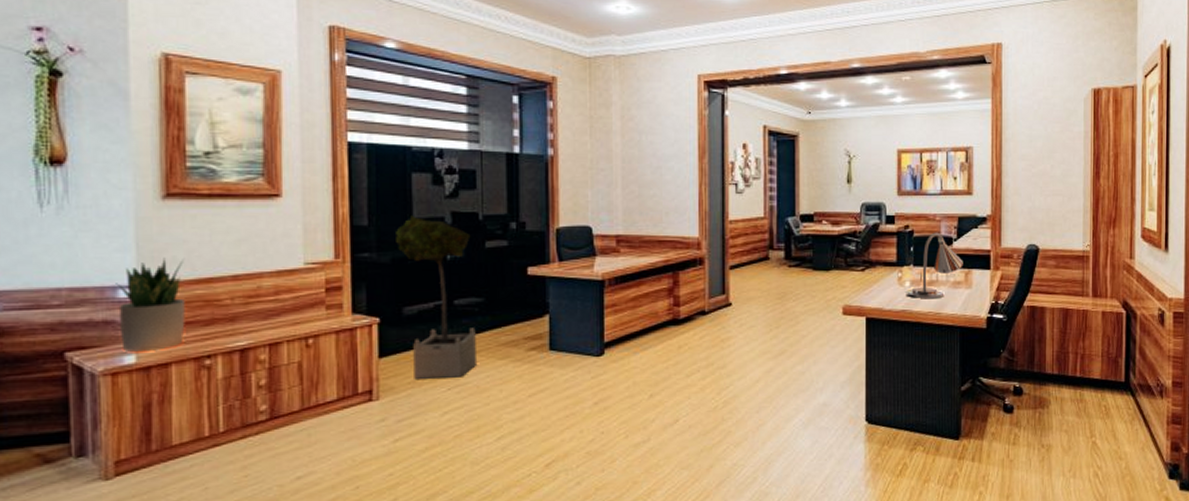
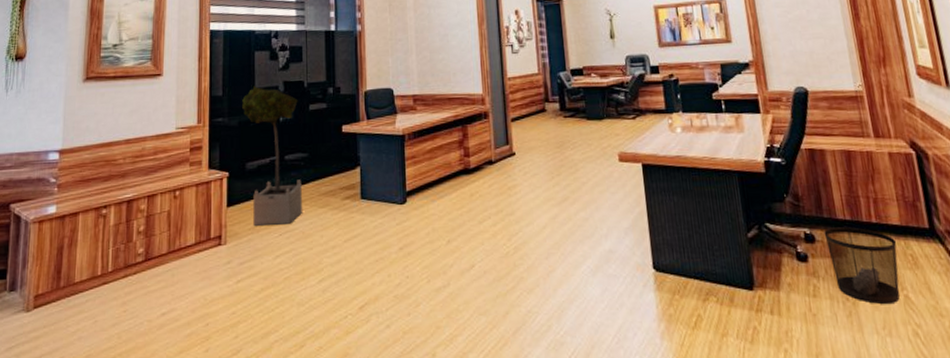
planter: present [116,257,186,353] -> none [47,127,94,204]
table lamp: present [906,232,963,299] -> none [678,79,732,145]
waste bin: none [1032,381,1095,450] -> present [824,227,900,305]

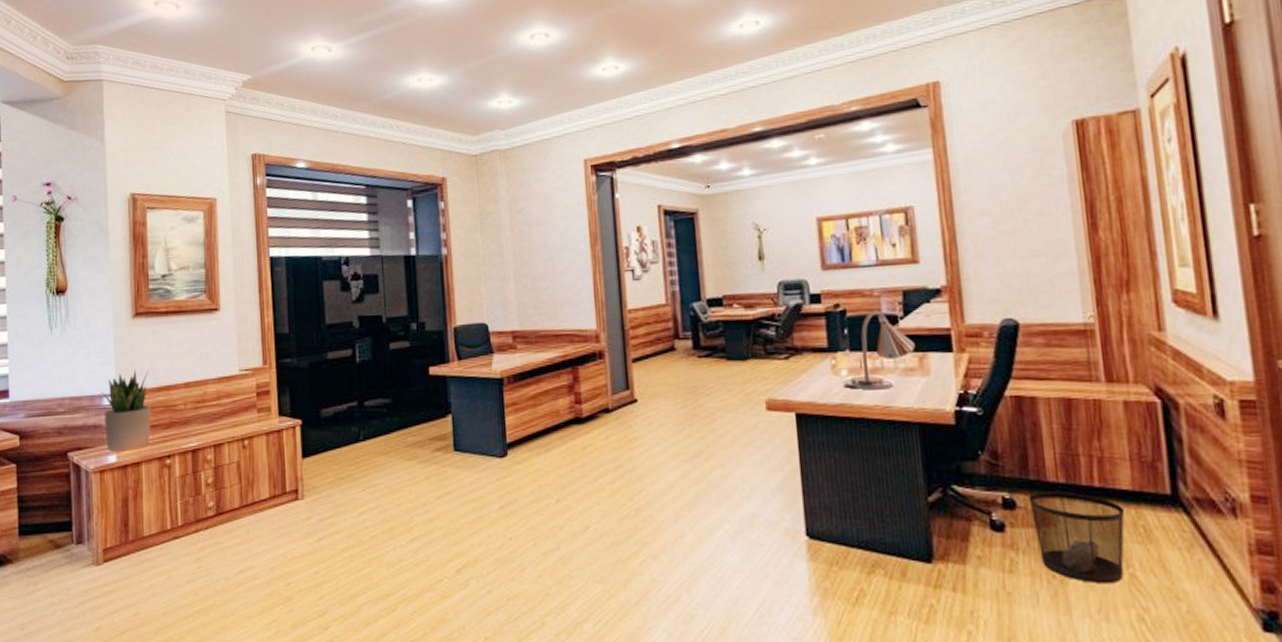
planter: none [47,127,94,204] -> present [101,369,151,453]
potted tree: present [241,86,303,226] -> none [311,321,388,479]
table lamp: none [678,79,732,145] -> present [843,310,916,390]

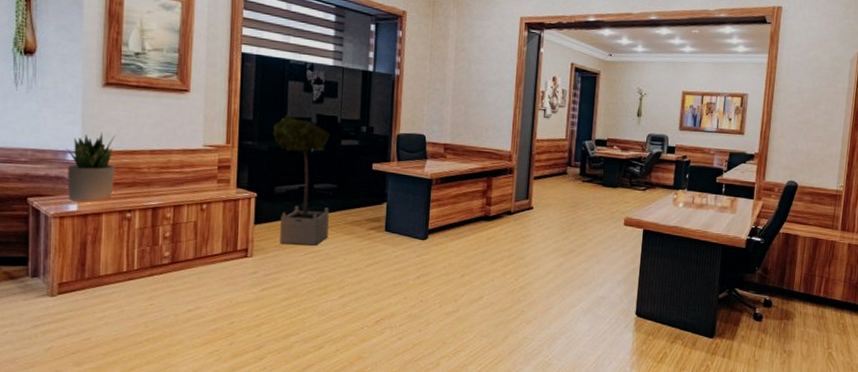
potted tree: none [311,321,388,479] -> present [272,115,330,246]
table lamp: present [843,310,916,390] -> none [678,163,731,220]
waste bin: present [1028,491,1126,584] -> none [779,297,835,358]

